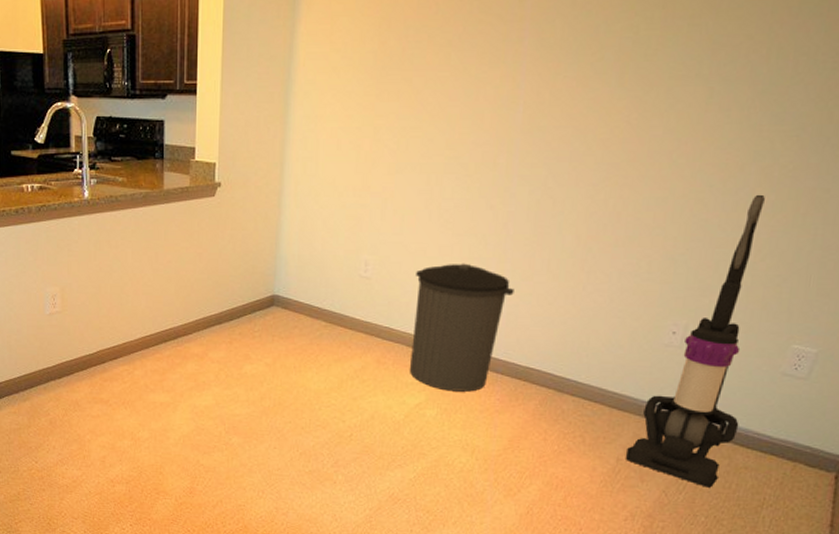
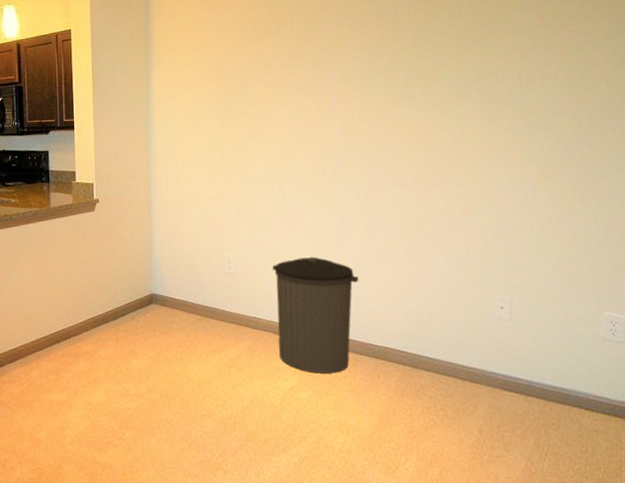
vacuum cleaner: present [625,194,765,488] -> none [486,186,580,453]

